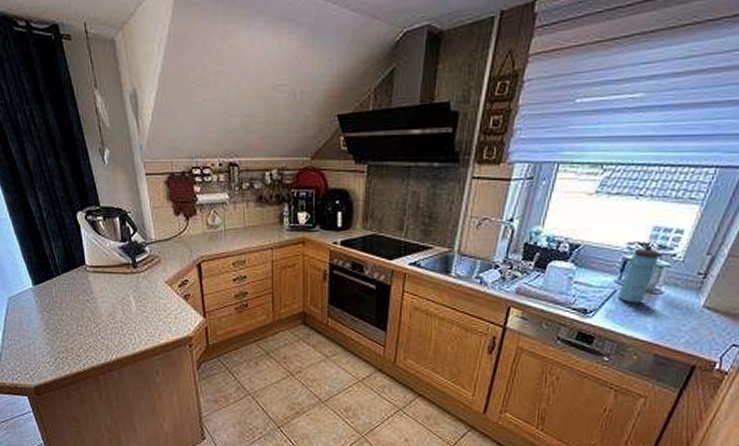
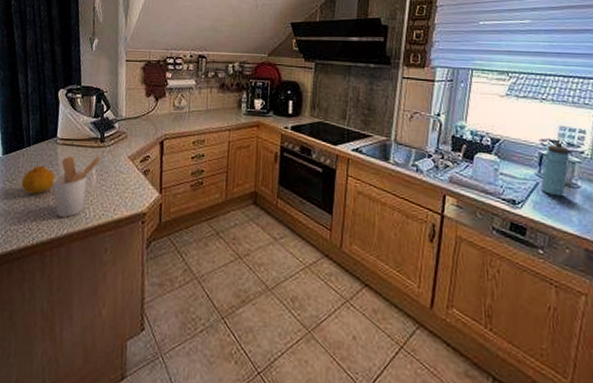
fruit: none [59,295,93,323] -> present [21,166,55,195]
utensil holder: none [91,282,137,344] -> present [52,155,101,217]

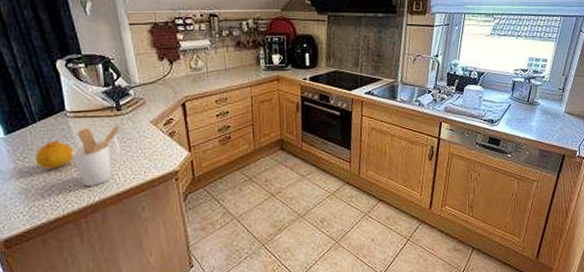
water bottle: present [541,142,570,197] -> none [512,71,535,113]

